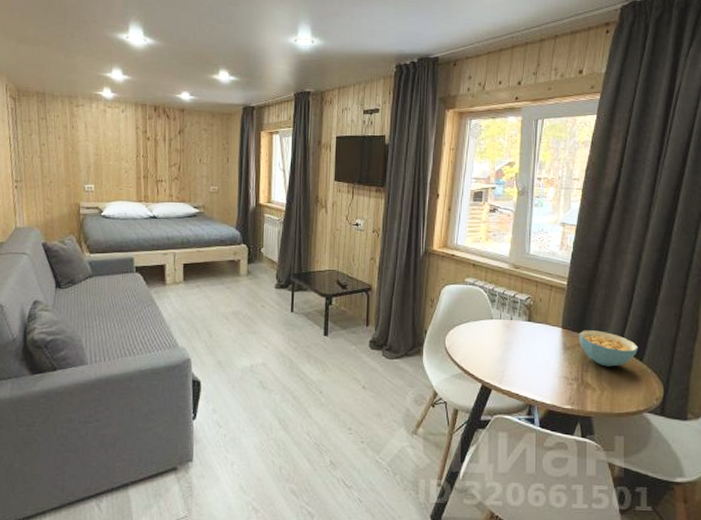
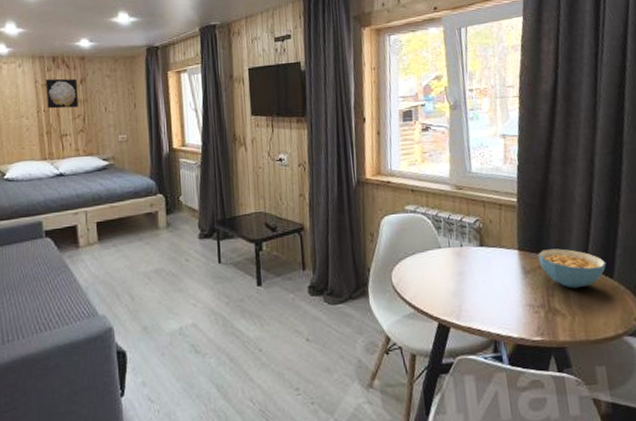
wall art: none [146,127,176,156] -> present [46,78,79,109]

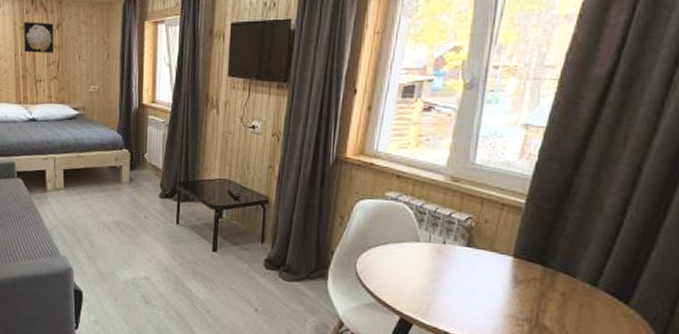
cereal bowl: present [537,248,607,289] -> none [536,261,625,309]

